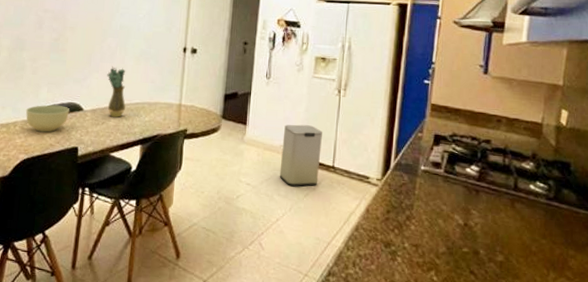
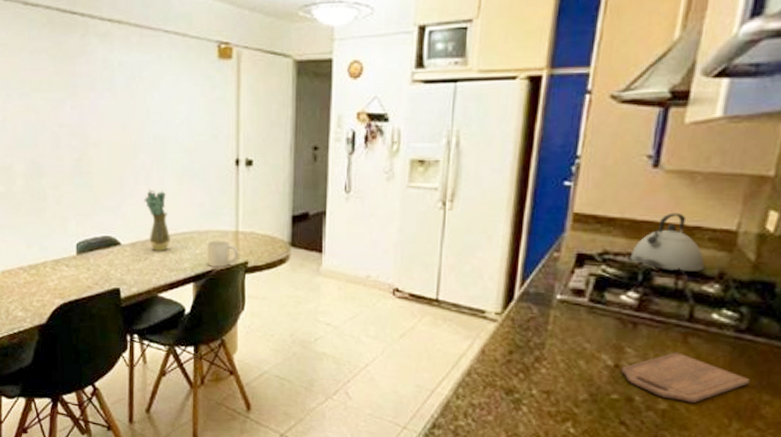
bowl: present [25,105,69,133] -> none [54,240,105,273]
mug: none [154,111,181,133] -> present [207,241,239,267]
pedal bin: present [279,124,322,187] -> none [367,249,422,326]
cutting board: none [469,214,559,257] -> present [621,352,749,404]
kettle: none [471,107,522,152] -> present [630,212,705,271]

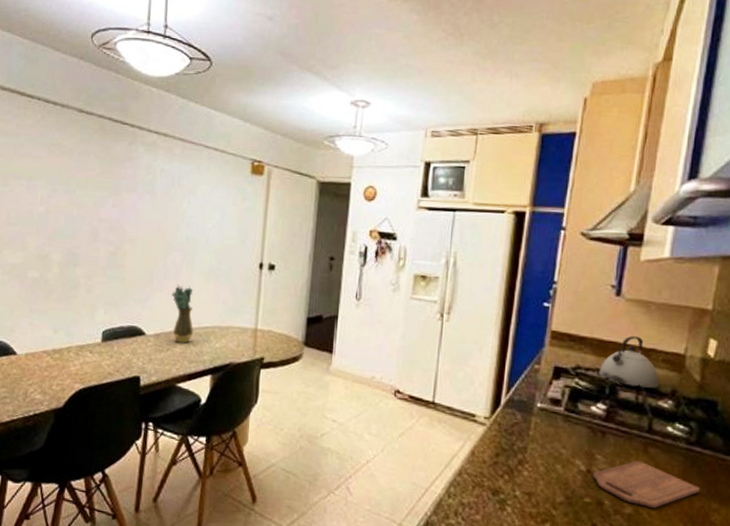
mug: present [207,241,239,267] -> none [226,336,256,362]

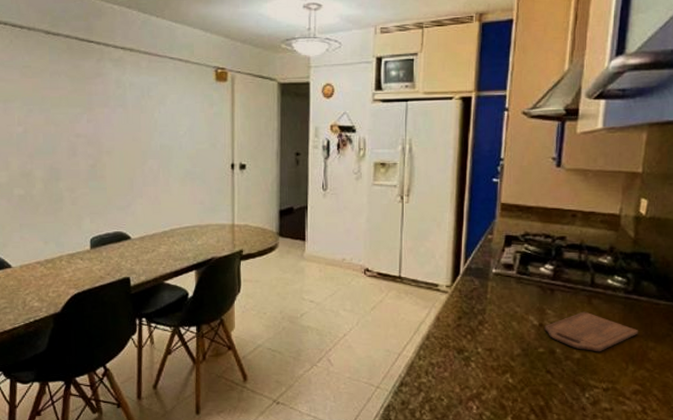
vase: present [172,285,193,343] -> none [152,190,175,243]
kettle: present [598,335,659,388] -> none [545,201,599,247]

